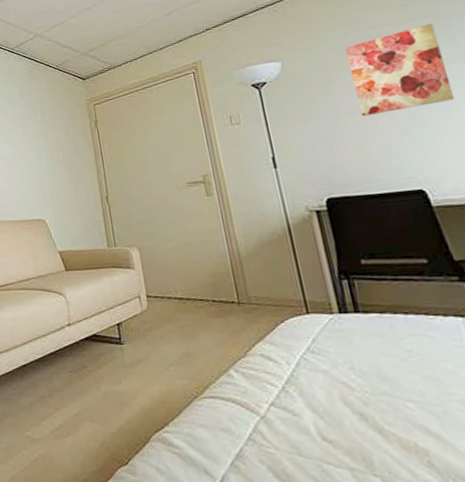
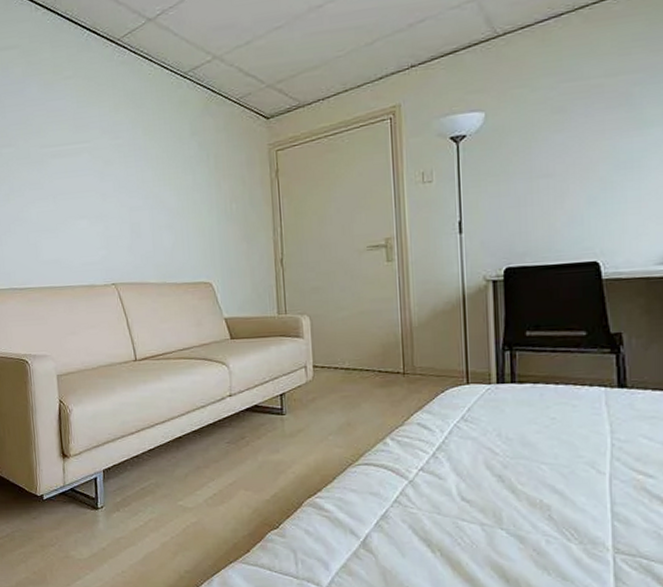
wall art: present [344,23,455,116] -> none [552,78,648,180]

